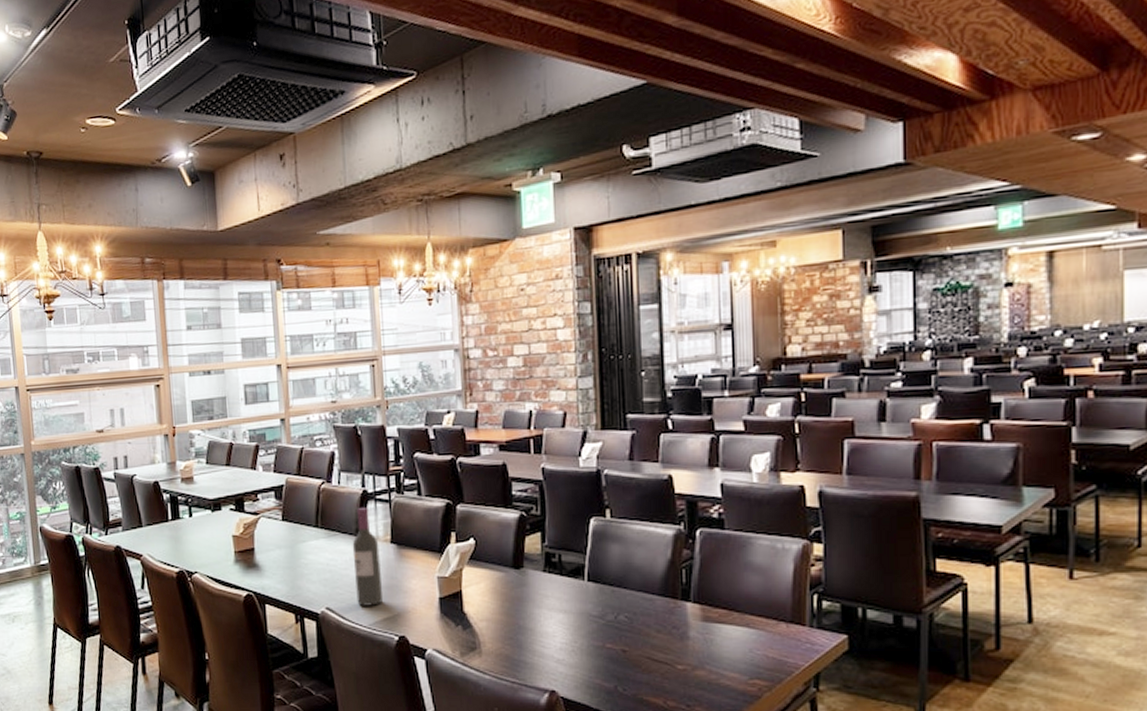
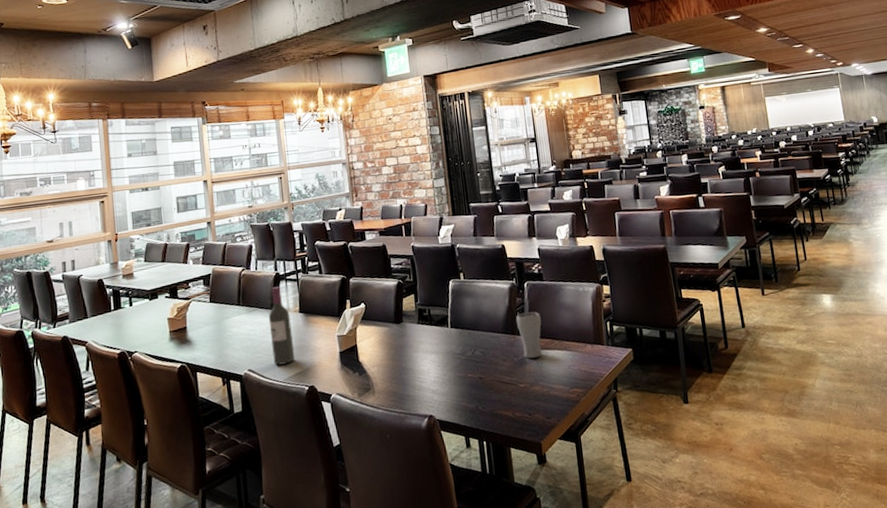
drinking glass: none [679,570,716,633] -> present [516,311,543,359]

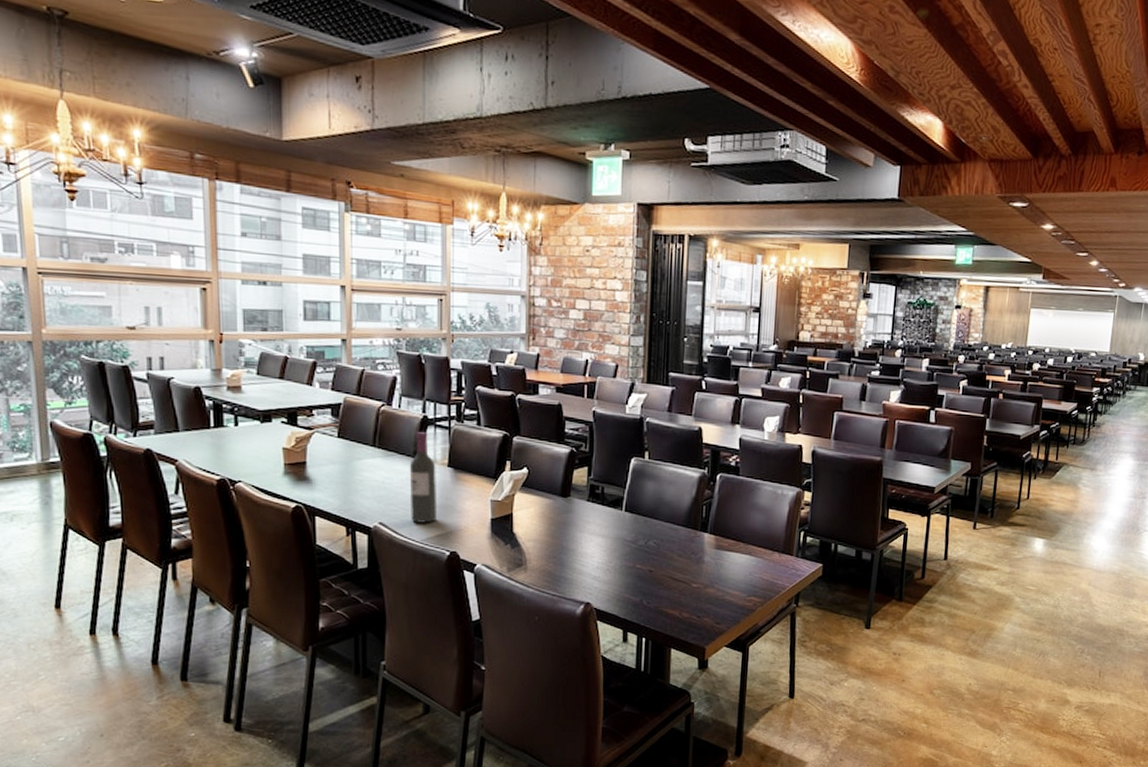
drinking glass: present [516,311,543,359] -> none [700,507,729,559]

